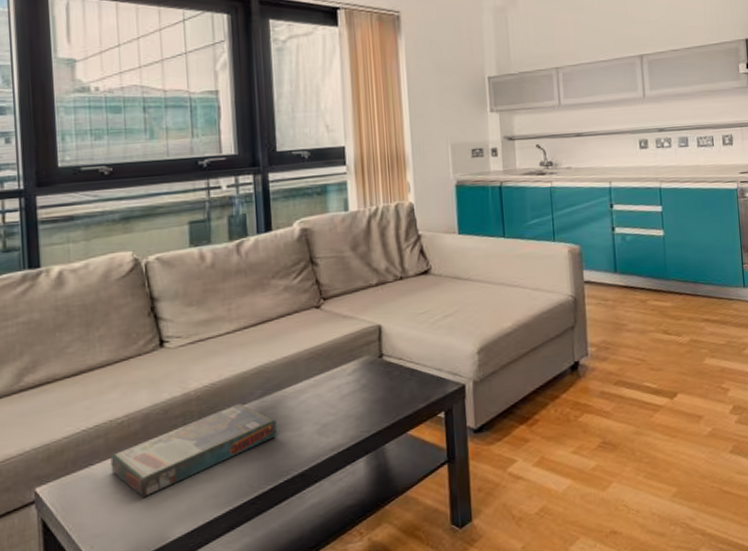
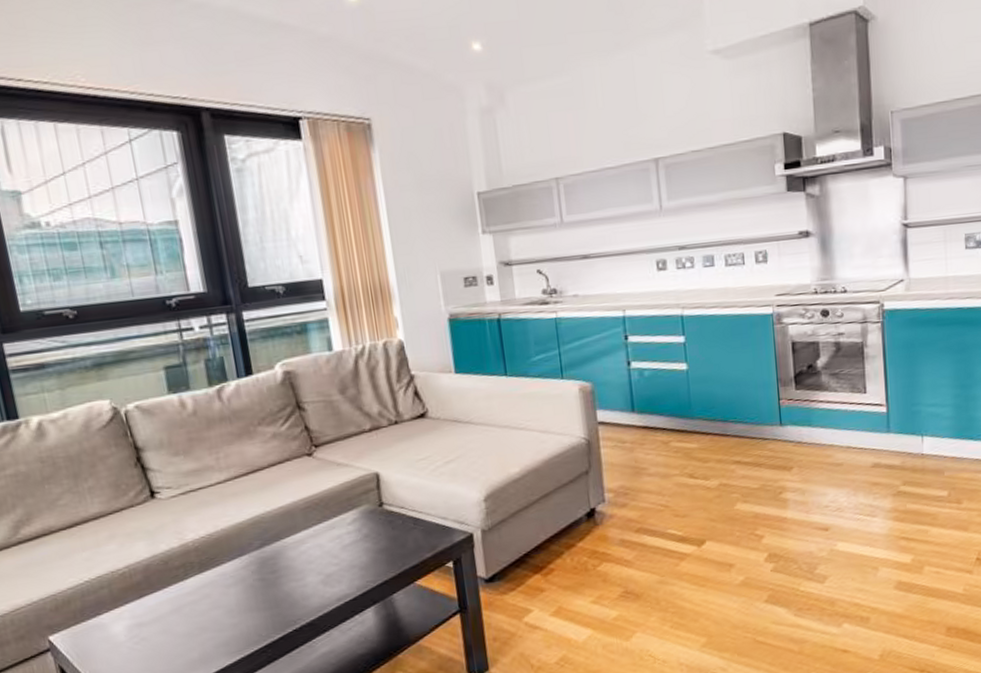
board game: present [110,403,277,498] -> none [117,553,281,646]

